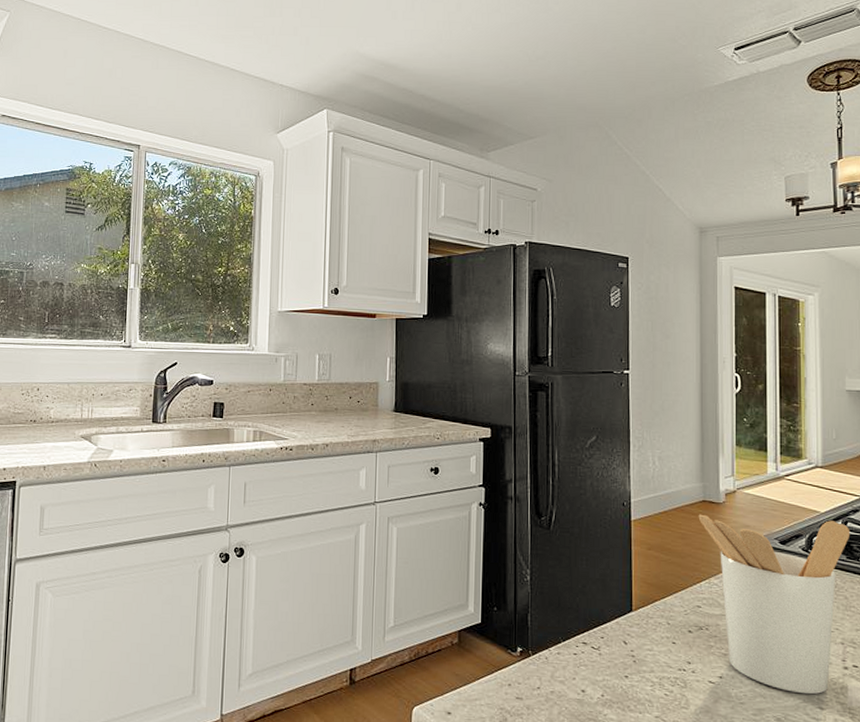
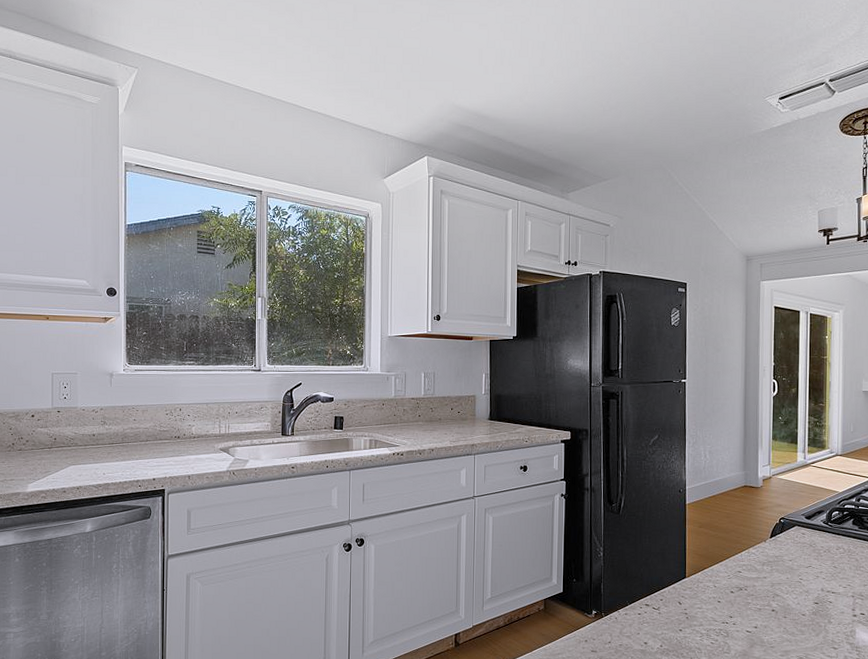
utensil holder: present [698,514,850,695] -> none [740,497,862,638]

